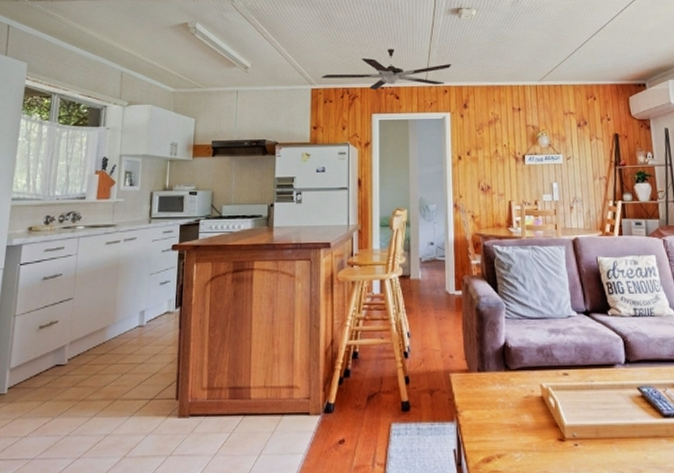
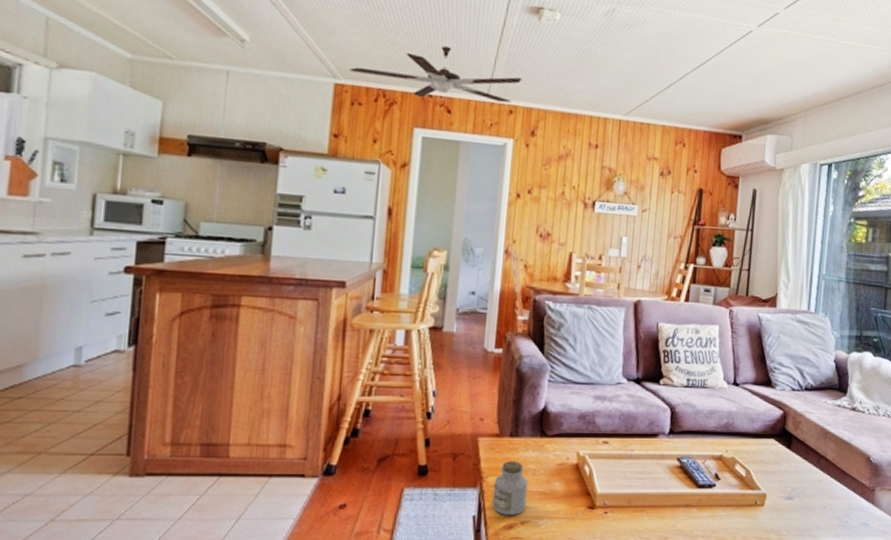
jar: none [468,395,501,448] -> present [492,461,529,515]

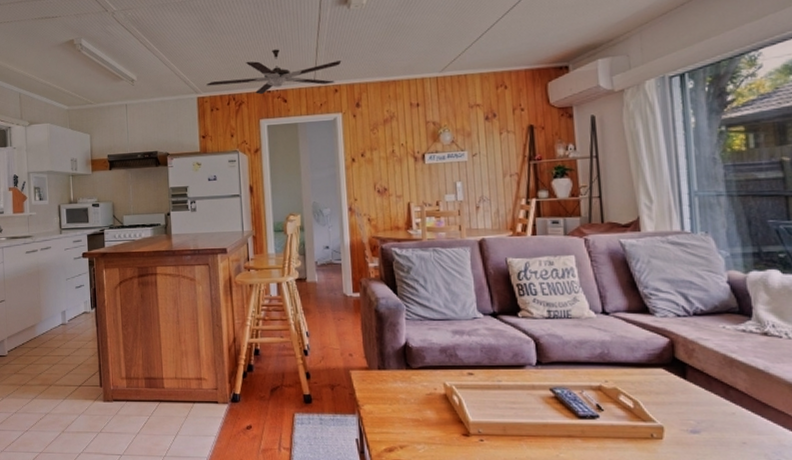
jar: present [492,461,529,515] -> none [370,391,403,439]

